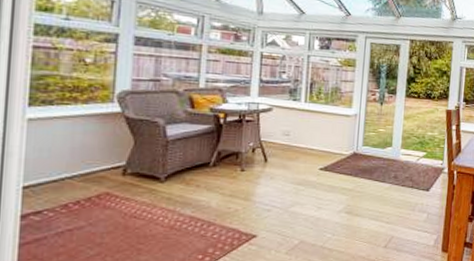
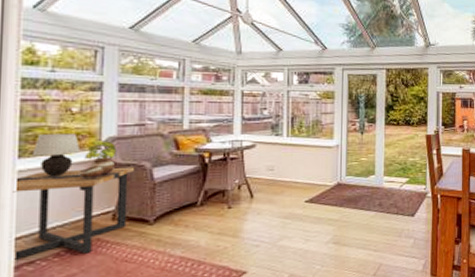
side table: none [21,121,148,209] -> present [12,167,135,260]
table lamp: none [42,82,93,127] -> present [32,133,81,176]
potted plant: none [89,93,130,133] -> present [78,141,117,180]

